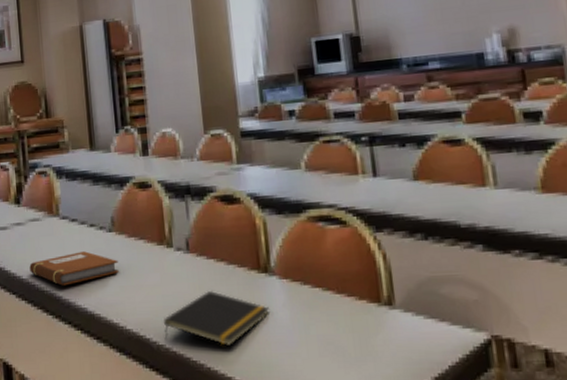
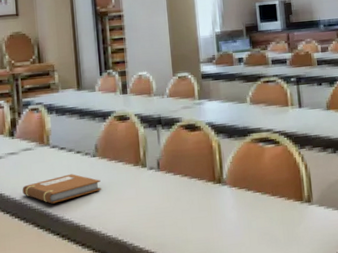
notepad: present [163,291,270,347] -> none [137,200,223,243]

